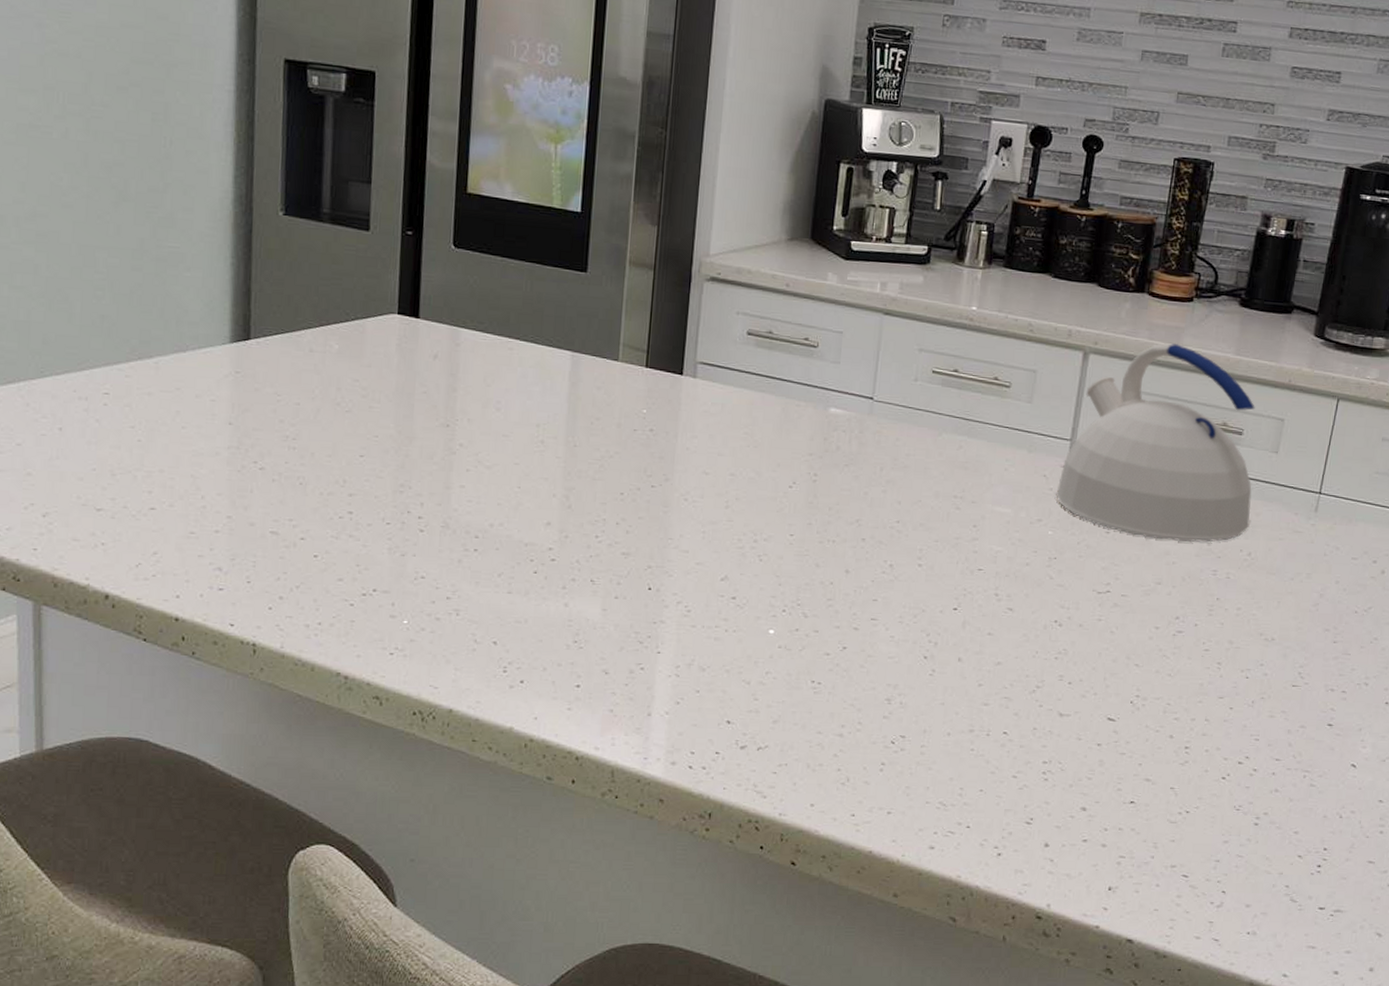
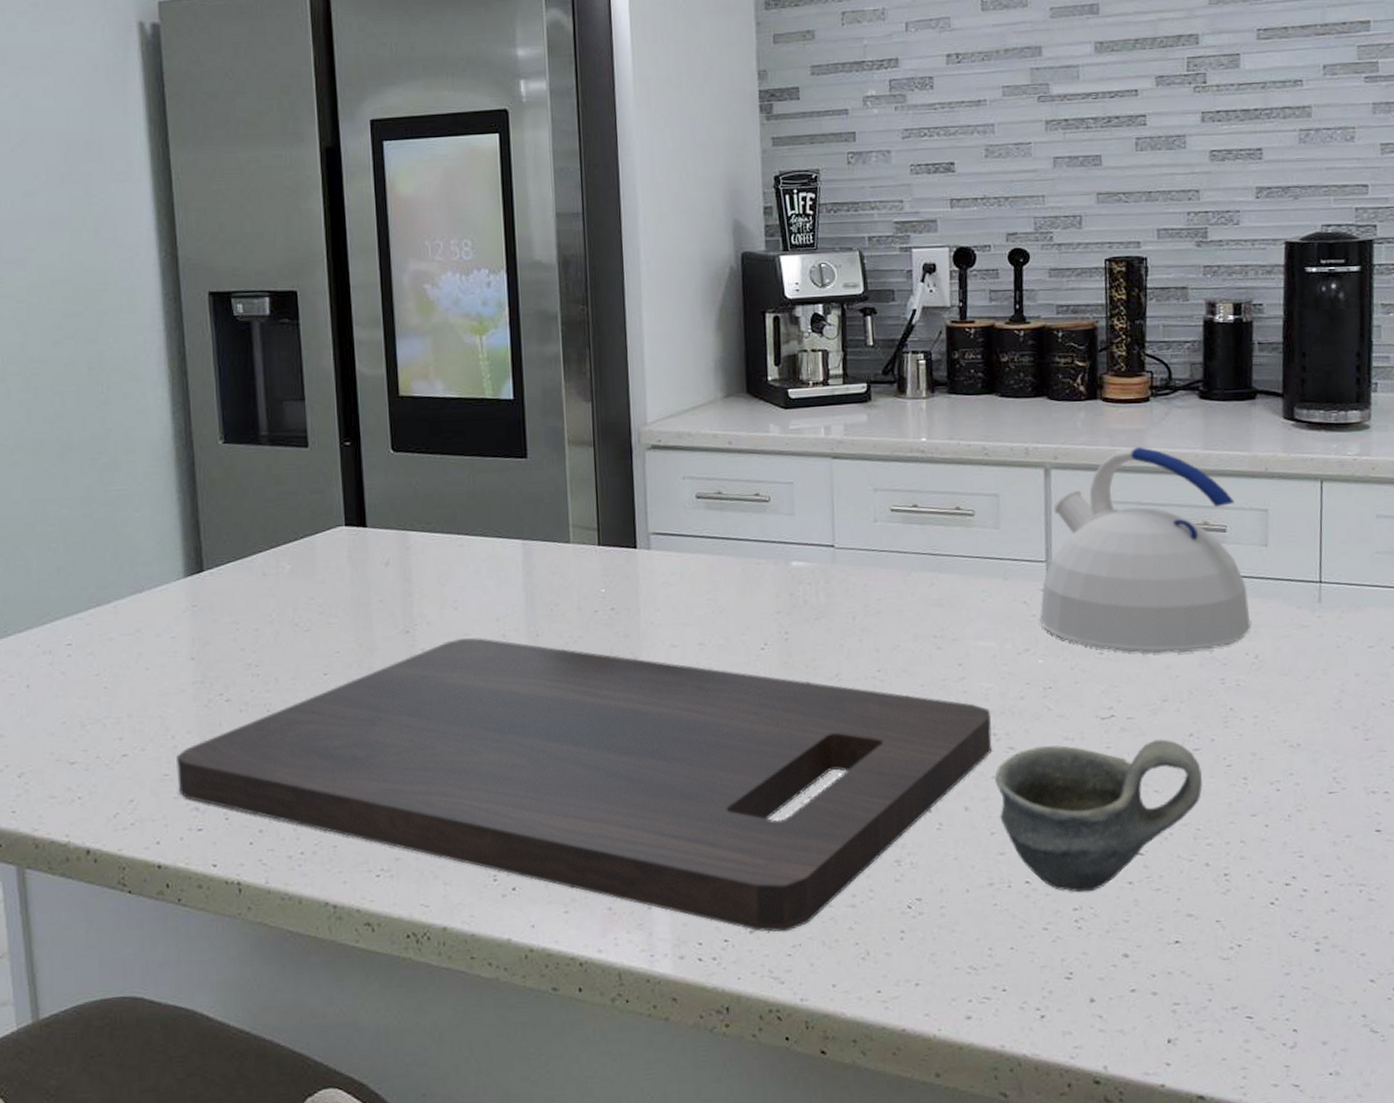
cutting board: none [203,438,996,752] -> present [176,637,992,932]
cup: none [989,610,1181,748] -> present [994,739,1203,893]

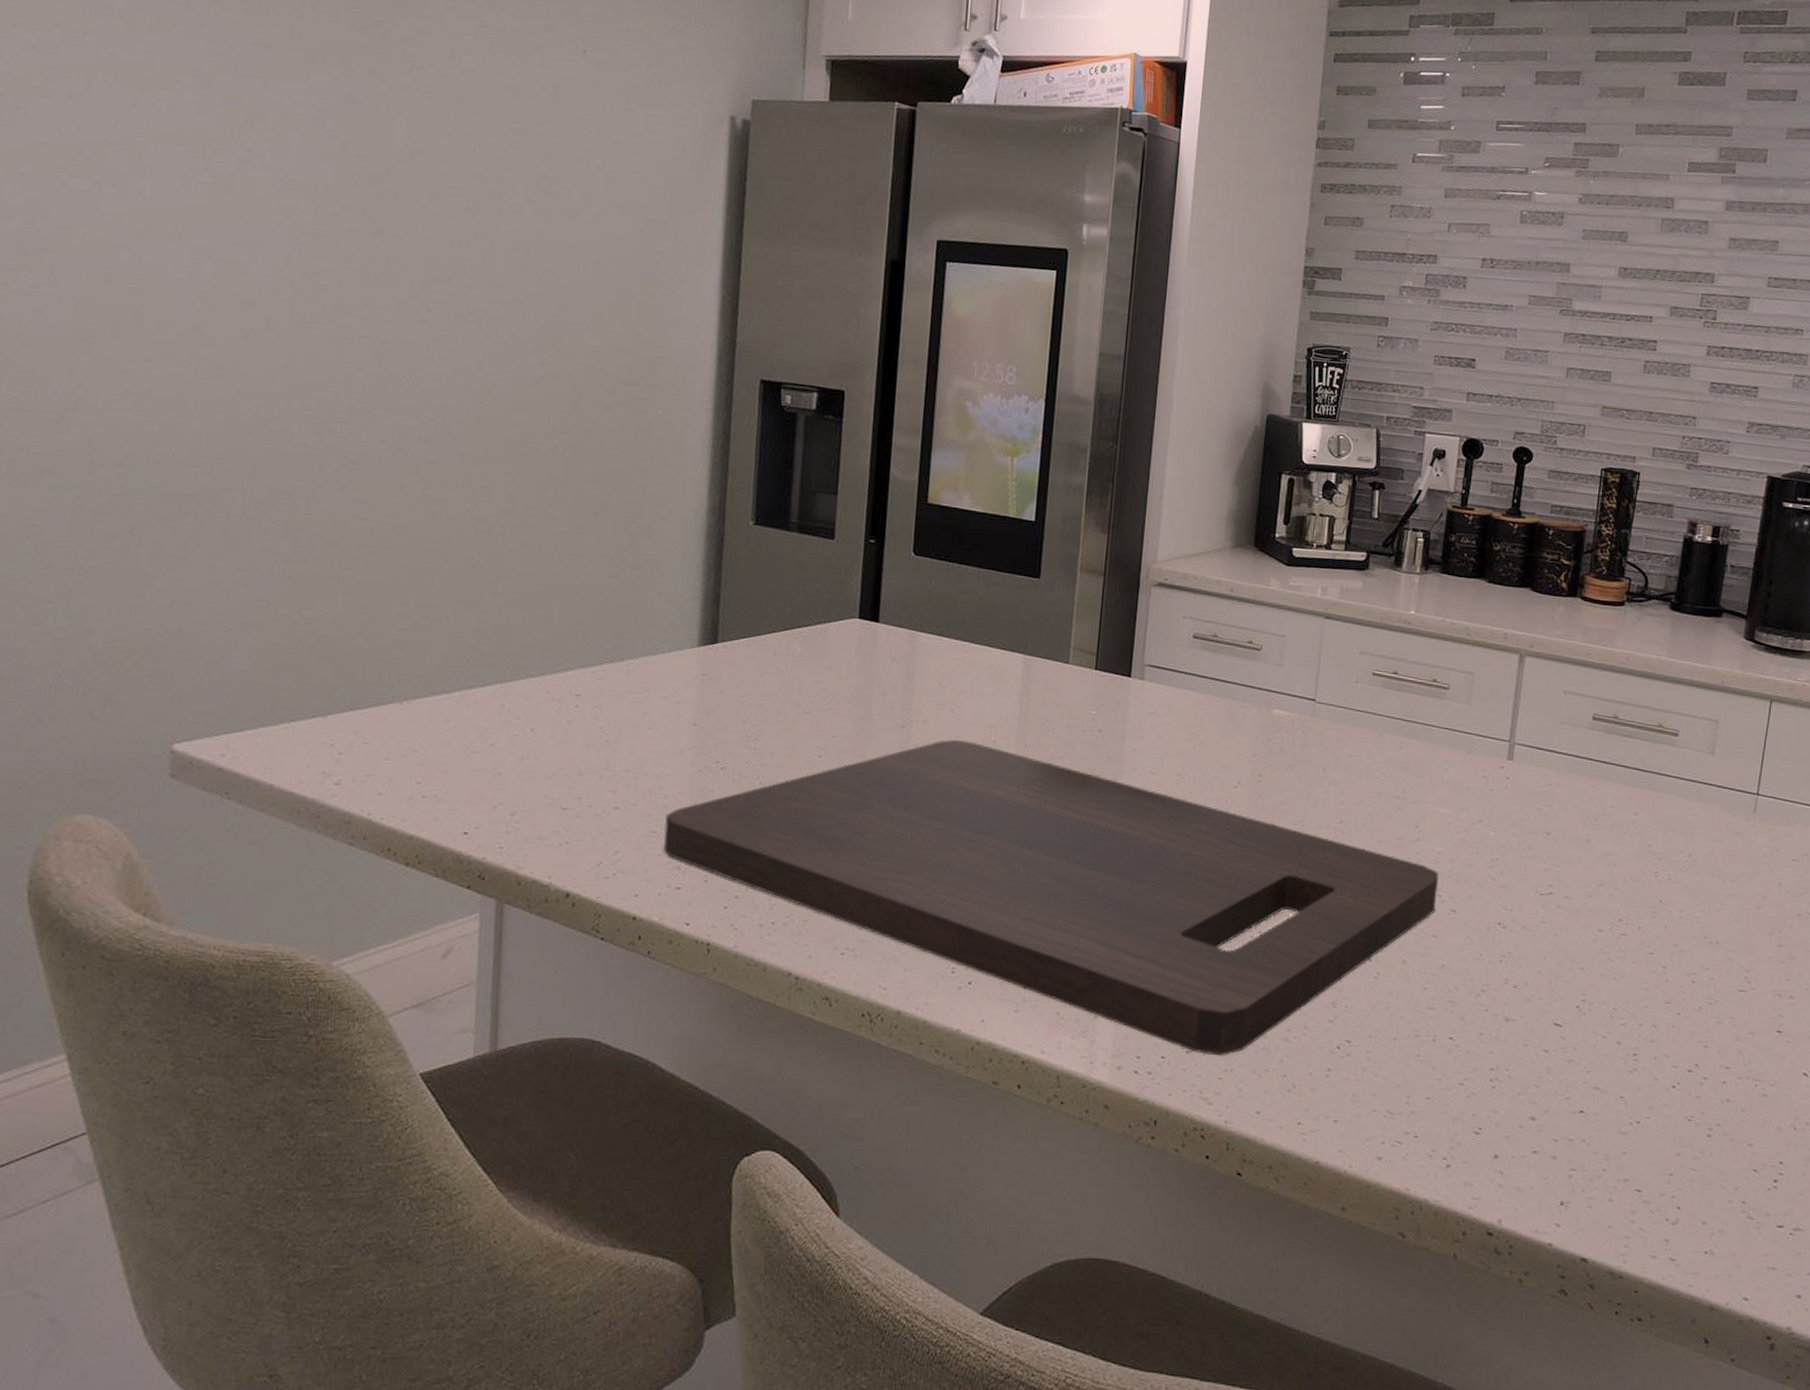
cup: present [994,739,1203,893] -> none [1434,912,1625,1055]
kettle: present [1039,447,1251,654] -> none [1496,646,1690,844]

